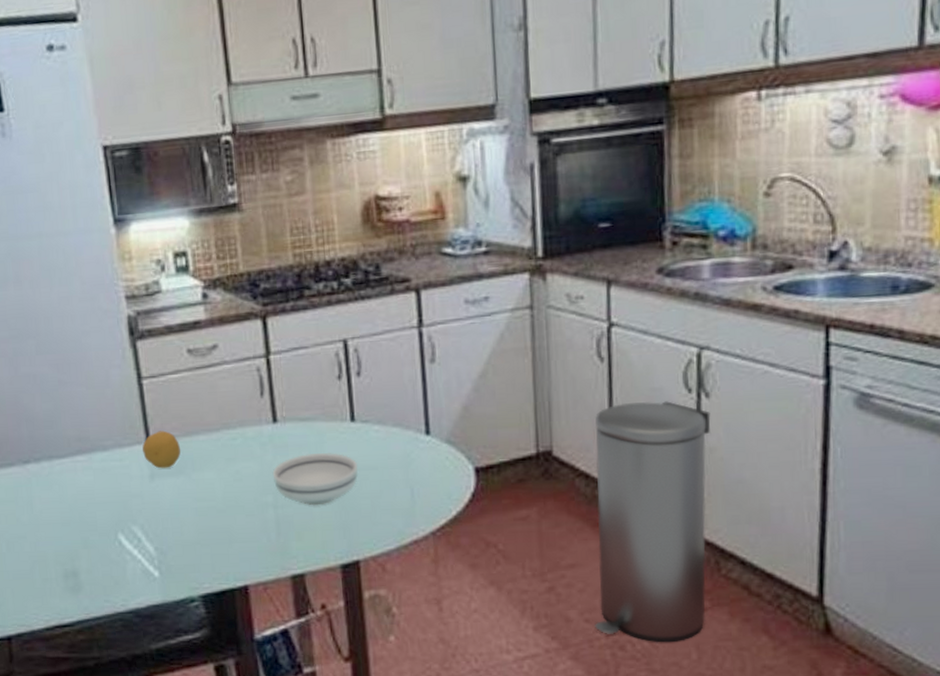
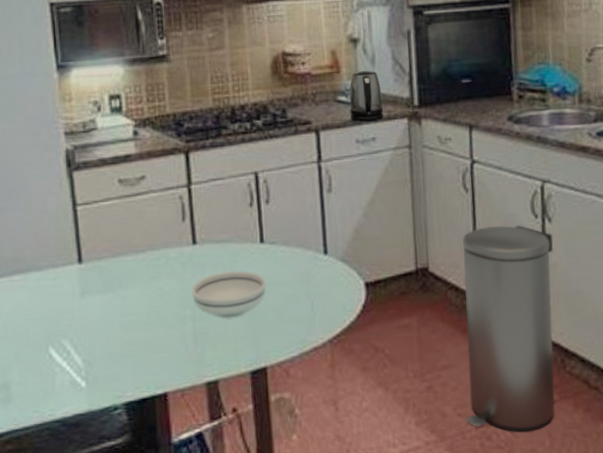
fruit: present [142,430,181,469] -> none [75,252,110,287]
kettle: none [457,214,500,278] -> present [349,70,384,121]

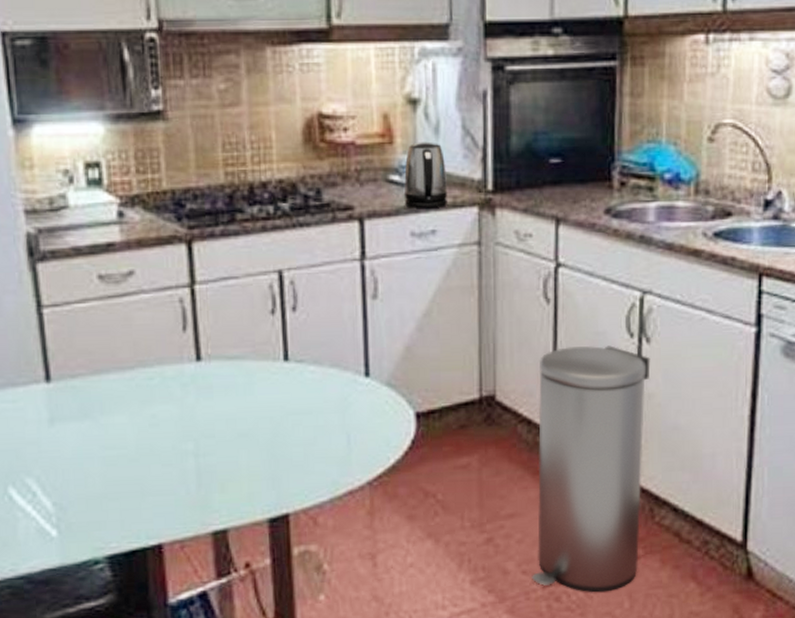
bowl: present [191,271,267,318] -> none [194,395,291,454]

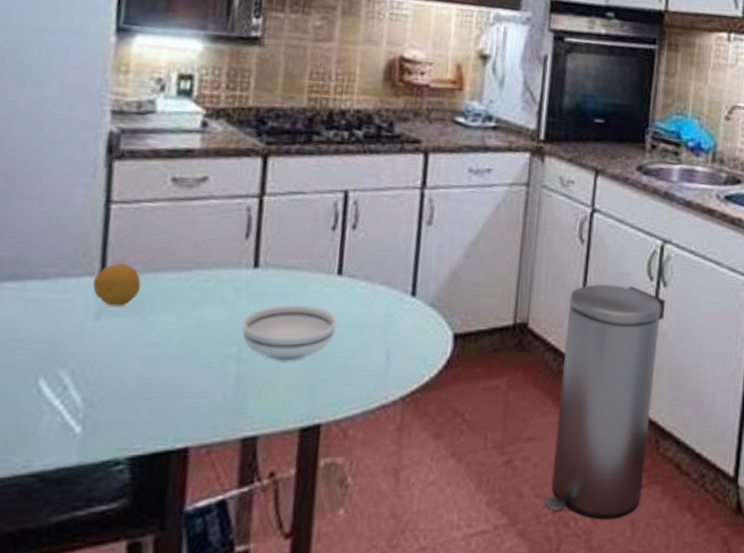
fruit: none [41,368,88,412] -> present [93,263,141,306]
bowl: none [194,395,291,454] -> present [241,305,338,361]
kettle: present [403,141,448,208] -> none [466,91,506,150]

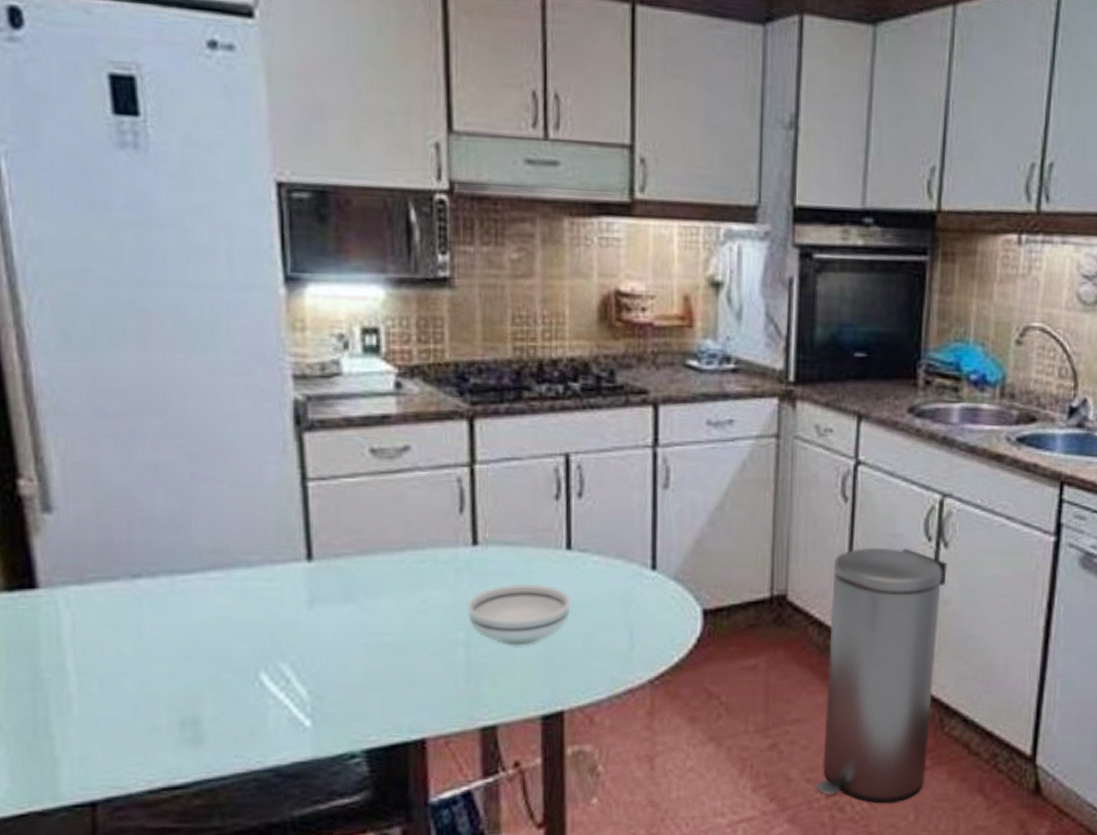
fruit: present [93,263,141,306] -> none [301,546,353,593]

